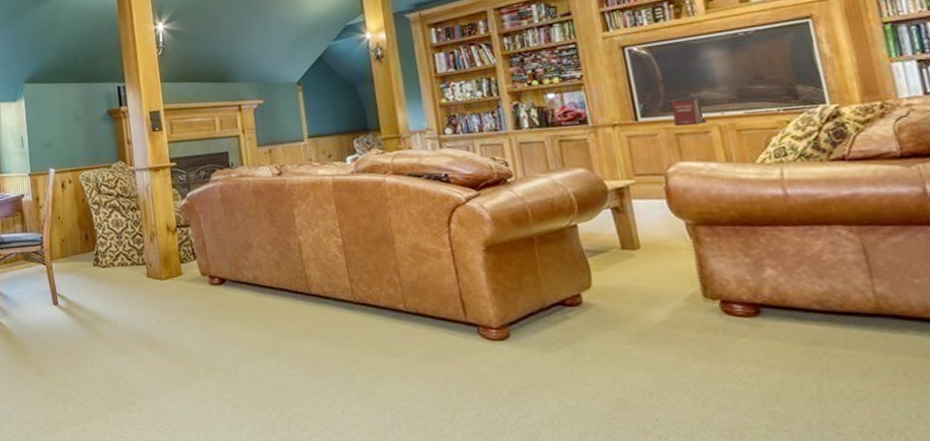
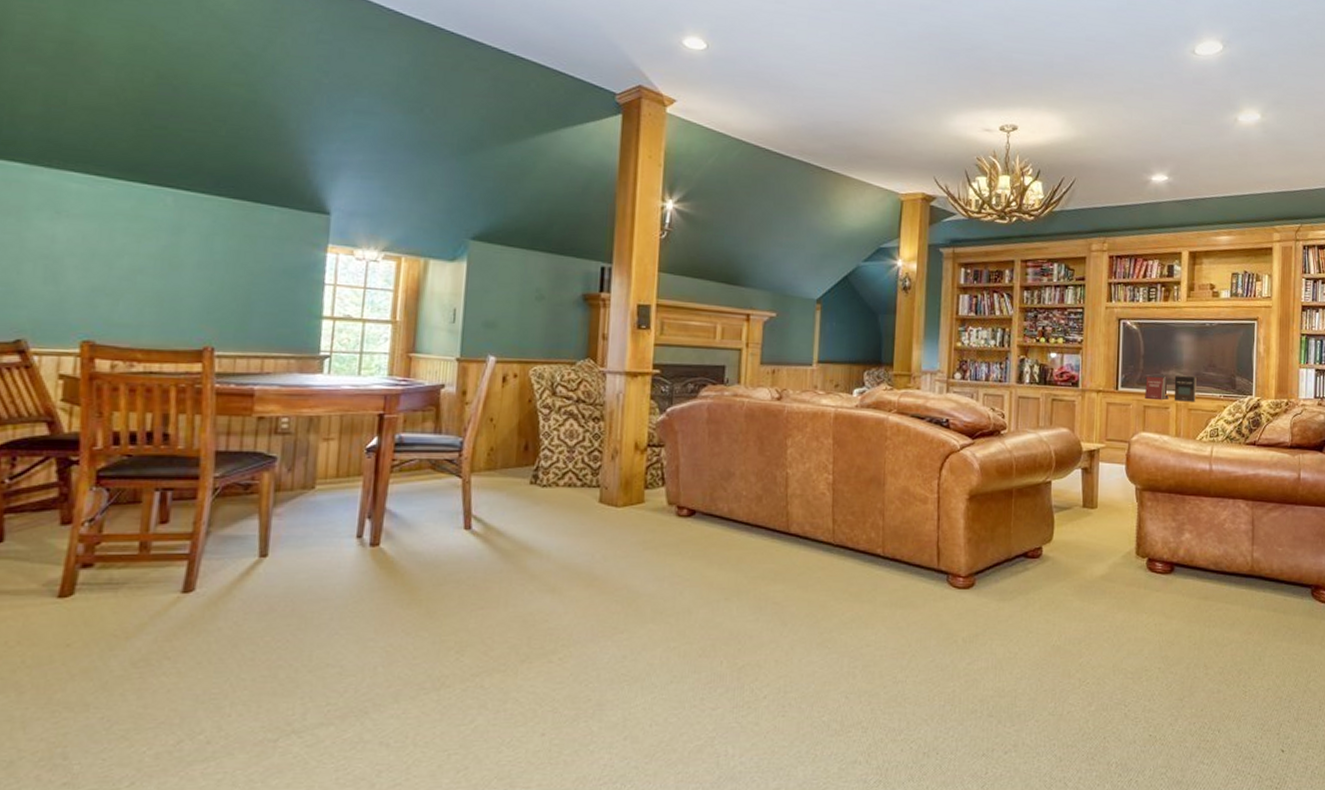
books: none [709,93,745,124] -> present [1174,376,1197,402]

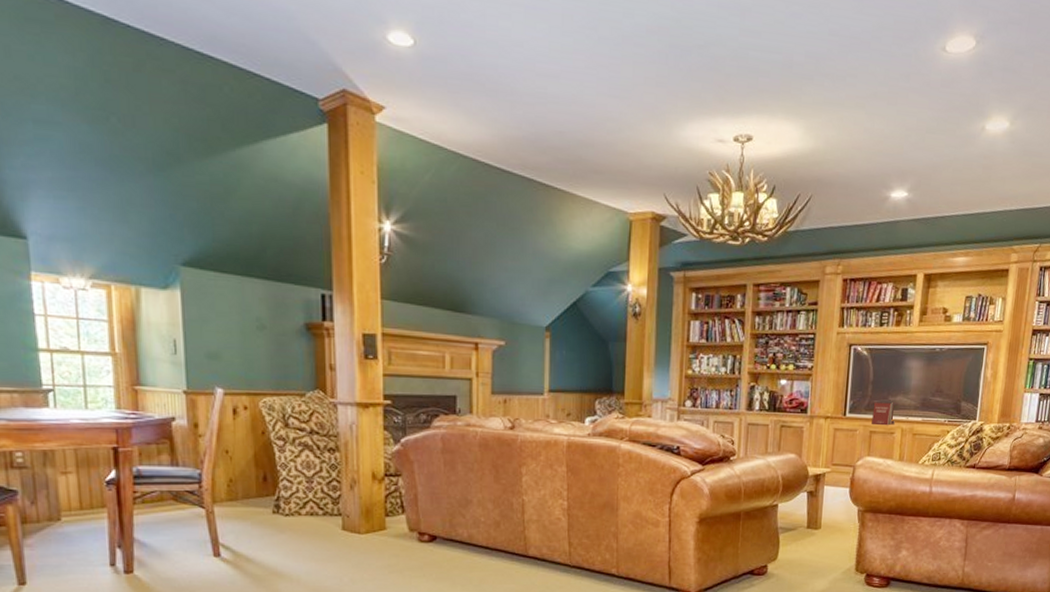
books: present [1174,376,1197,402] -> none [899,402,923,427]

